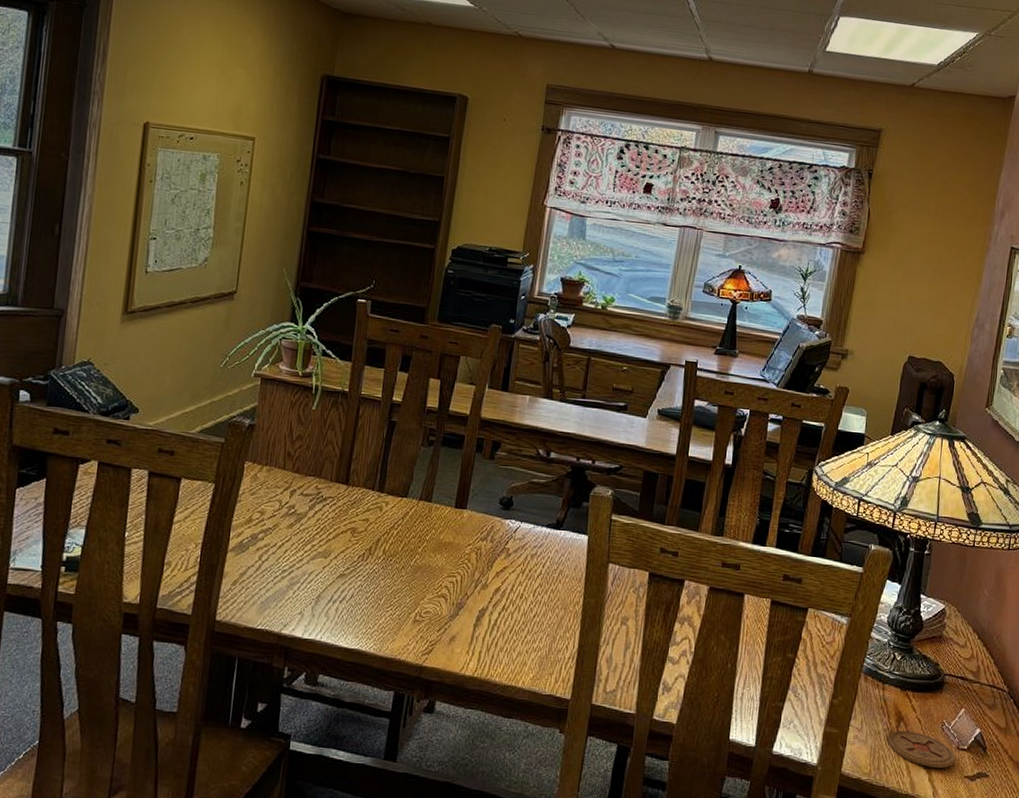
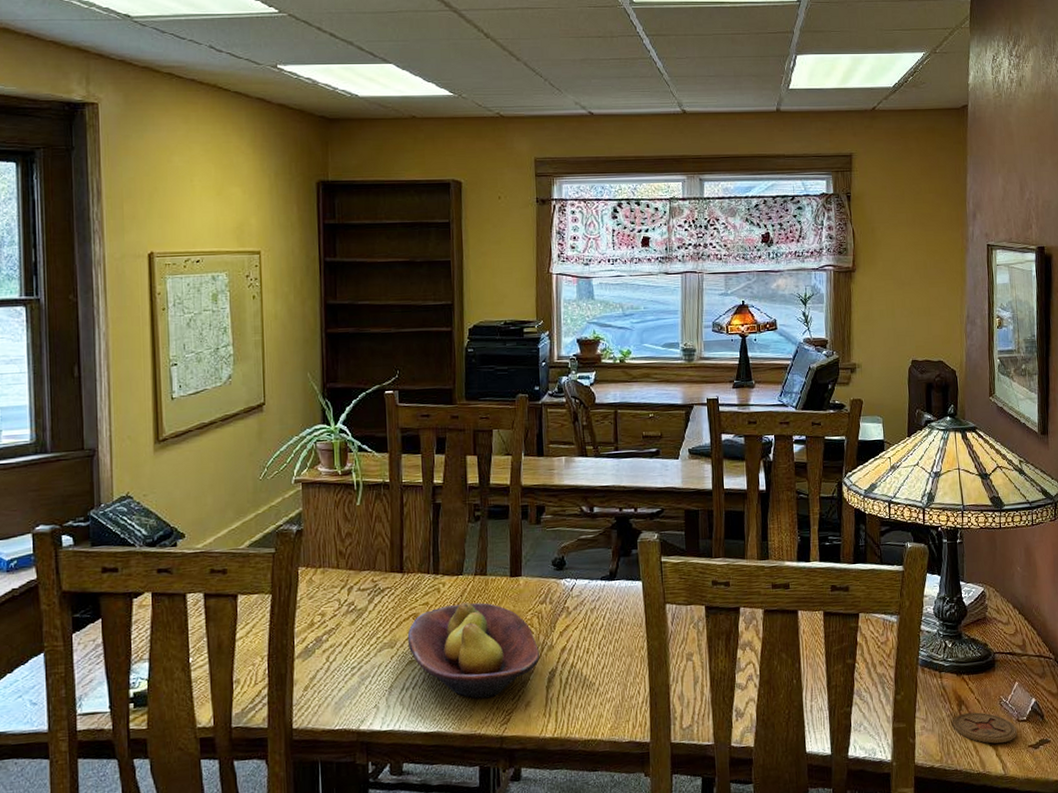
fruit bowl: none [341,524,473,625] -> present [407,601,540,699]

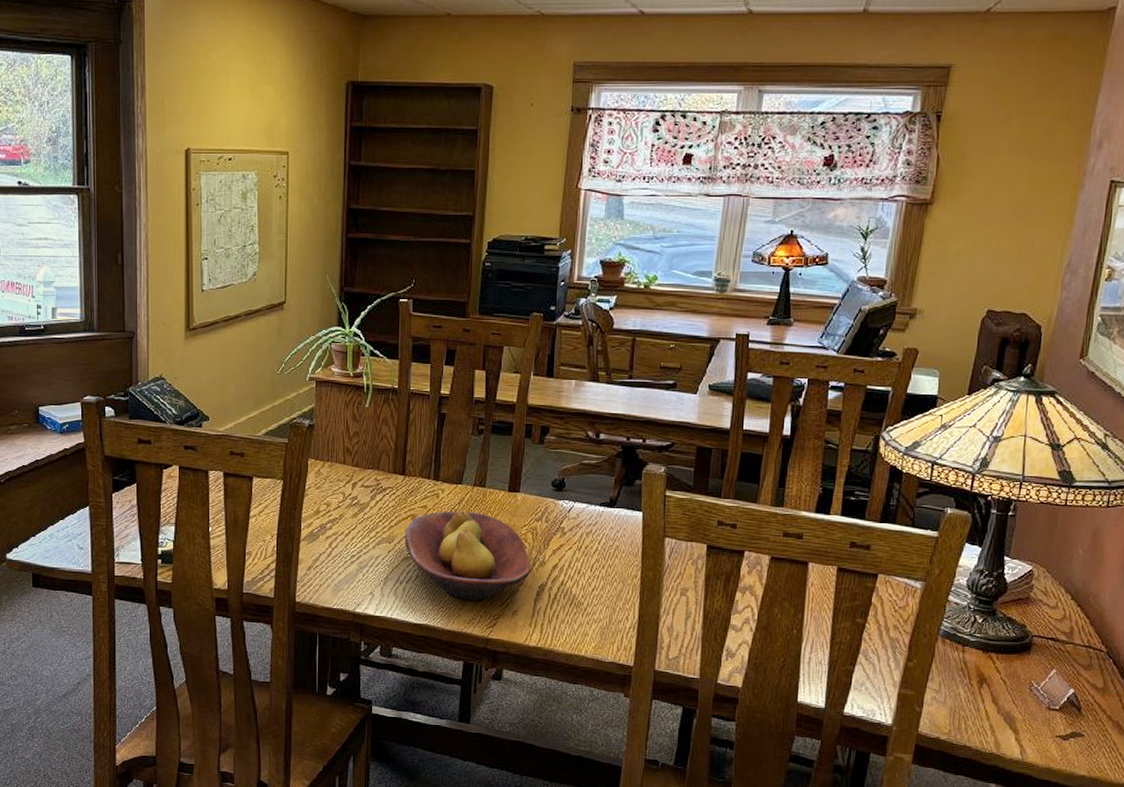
coaster: present [952,712,1018,744] -> none [968,691,1046,728]

